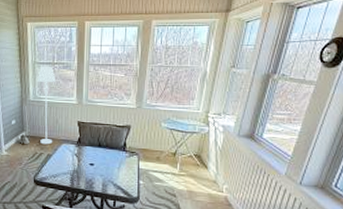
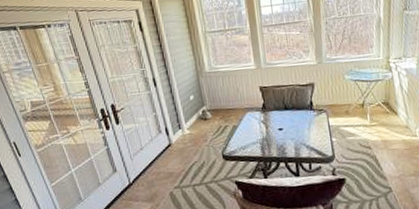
floor lamp: present [37,66,55,145] -> none [210,33,237,117]

